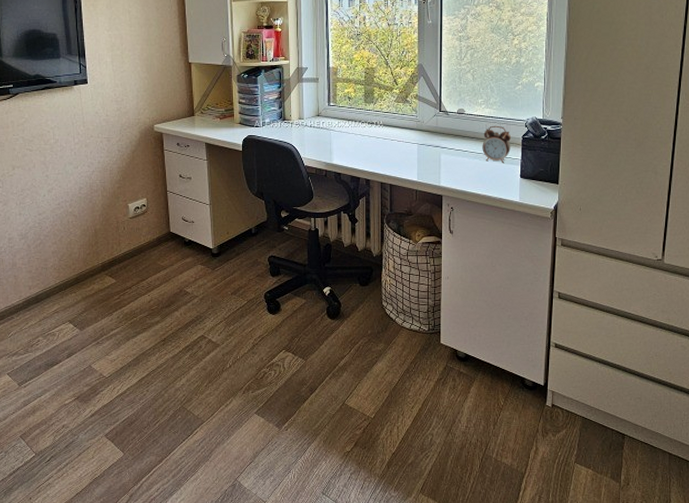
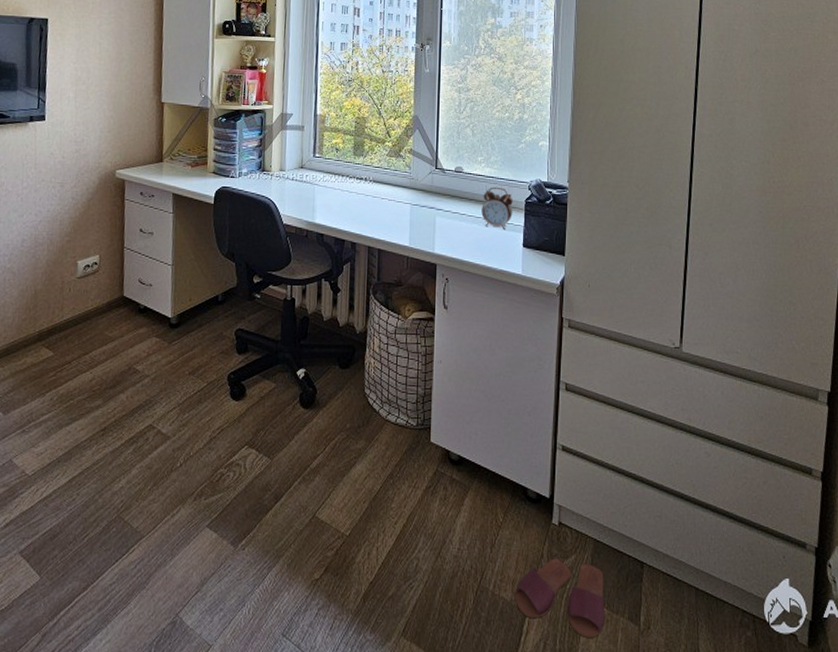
slippers: none [515,432,591,492] -> present [515,558,605,638]

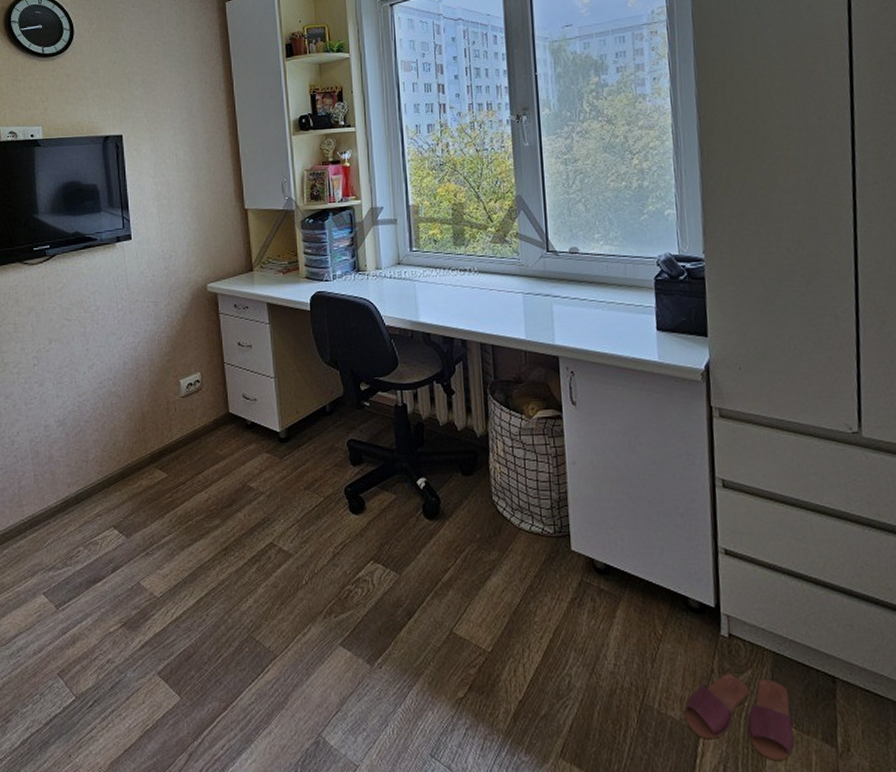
alarm clock: present [481,186,514,230] -> none [604,265,641,314]

